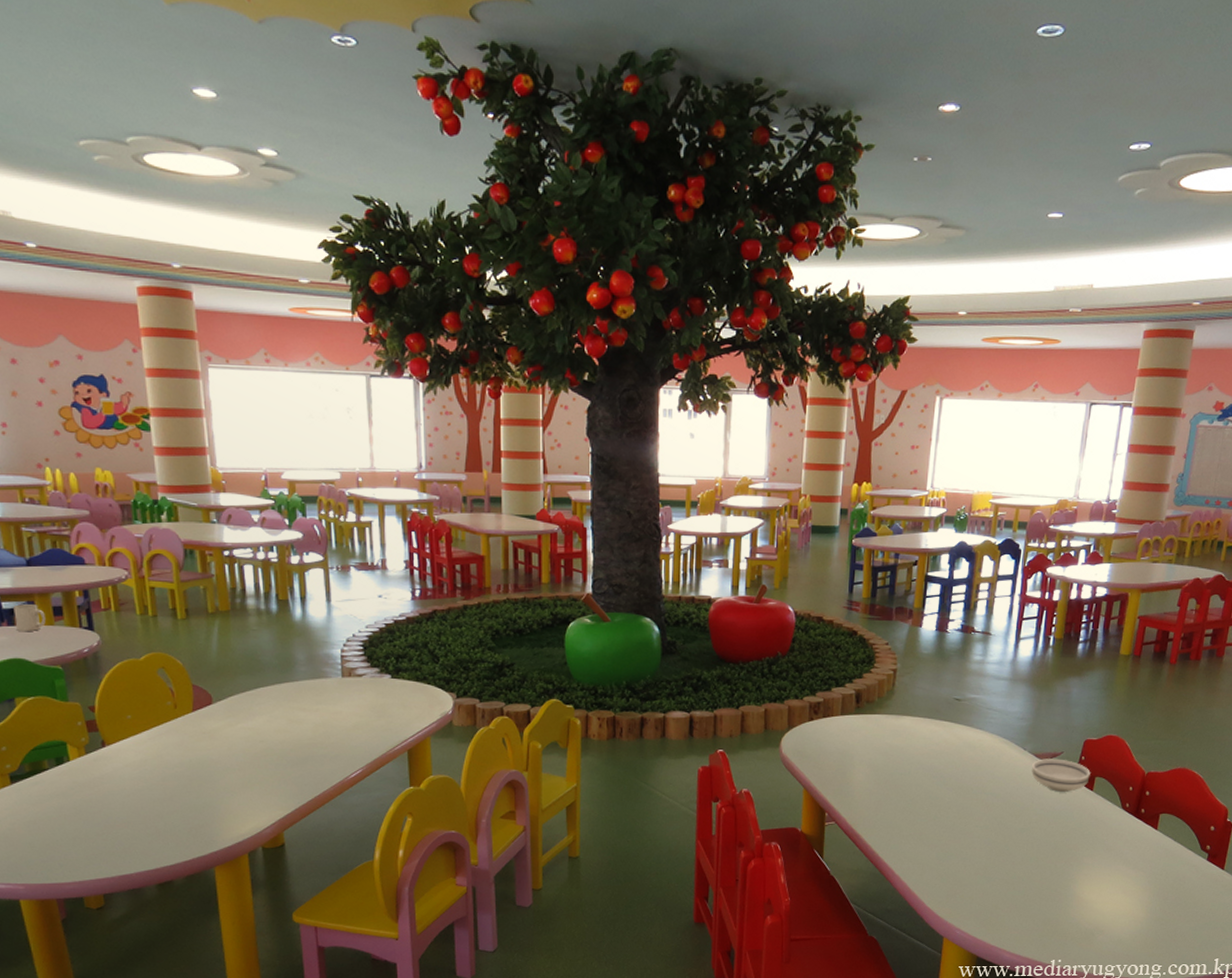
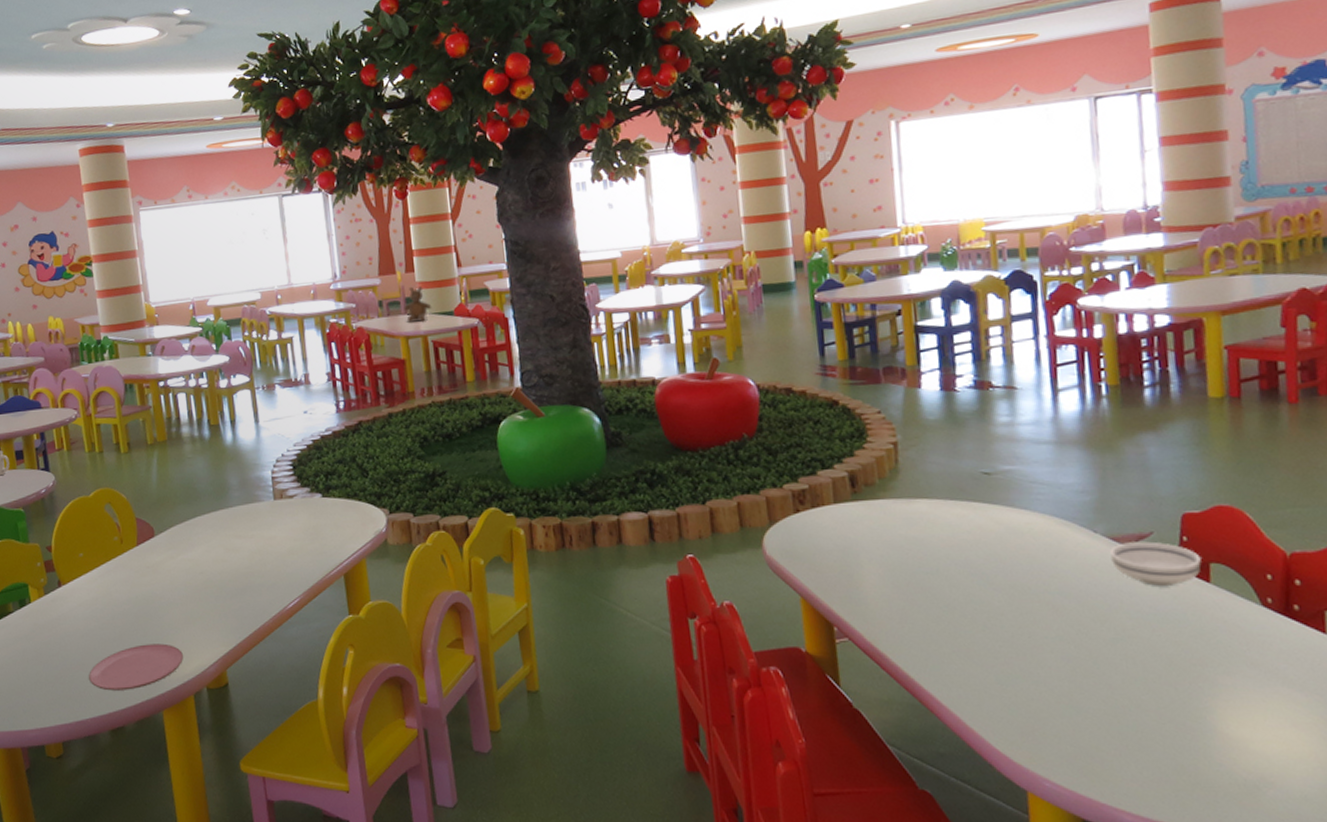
plate: none [135,805,239,848] -> present [89,643,183,691]
teddy bear: none [487,487,515,521] -> present [404,286,432,323]

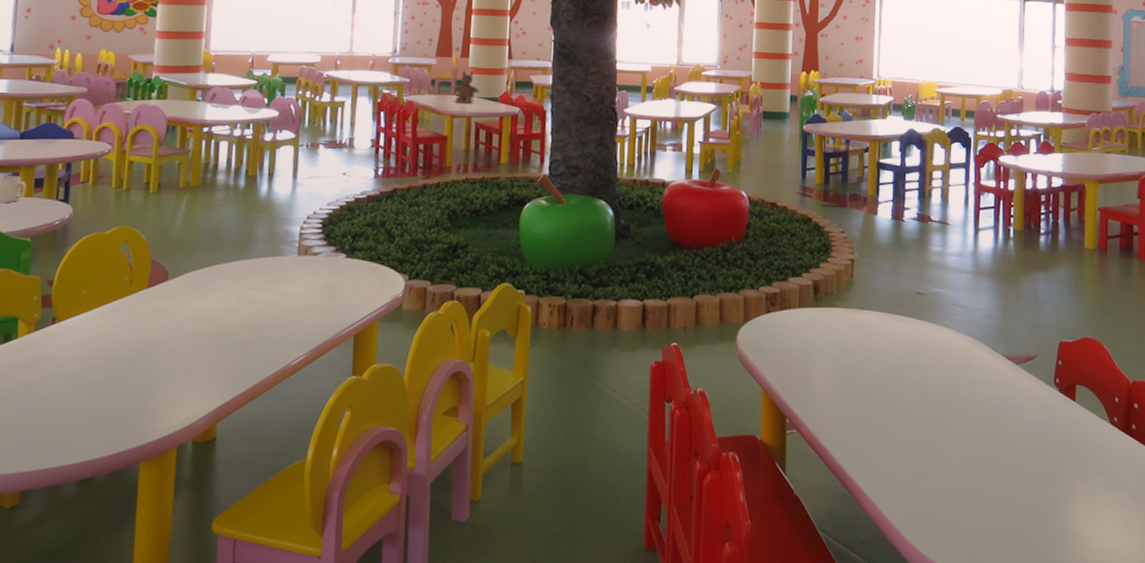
plate: present [89,643,183,691] -> none [65,391,174,439]
bowl: present [1110,541,1202,586] -> none [1006,362,1070,402]

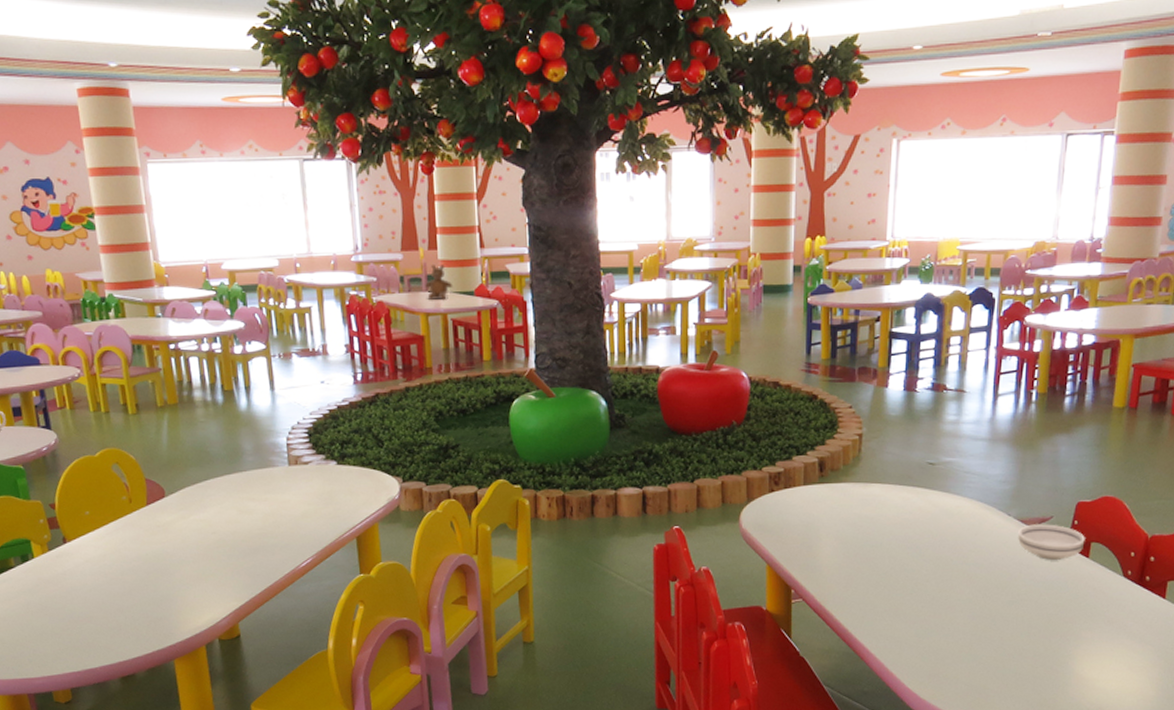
bowl: none [1006,362,1070,402] -> present [1018,524,1085,560]

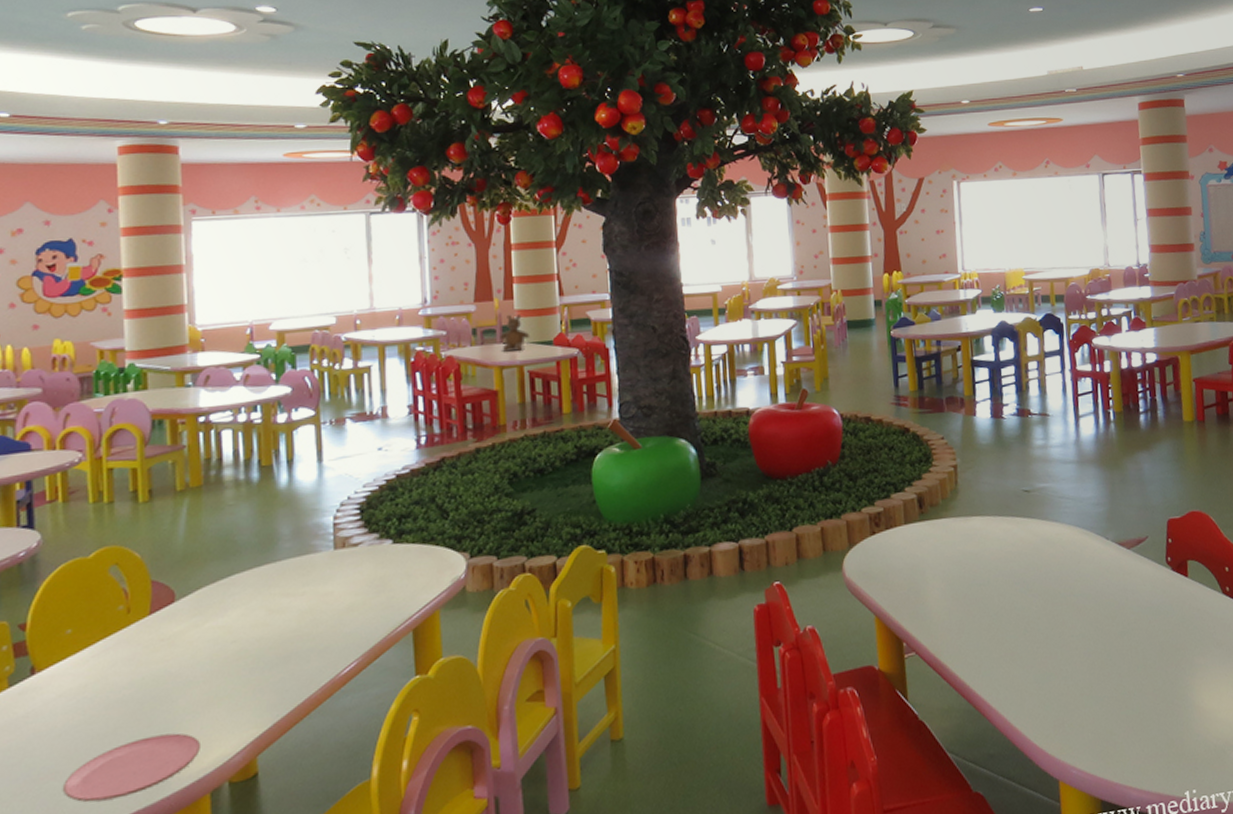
plate: none [97,598,195,642] -> present [64,733,200,803]
bowl: present [1018,524,1085,560] -> none [1118,544,1182,583]

